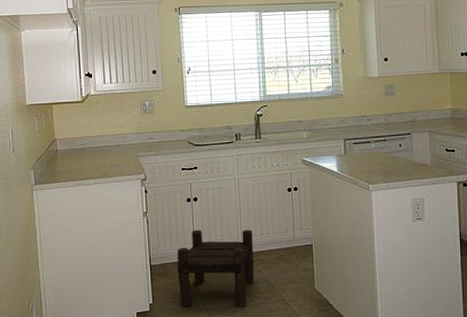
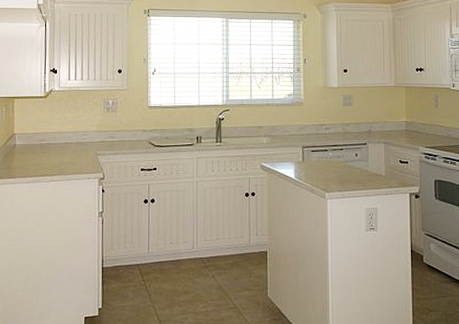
stool: present [177,230,254,307] -> none [129,232,209,314]

